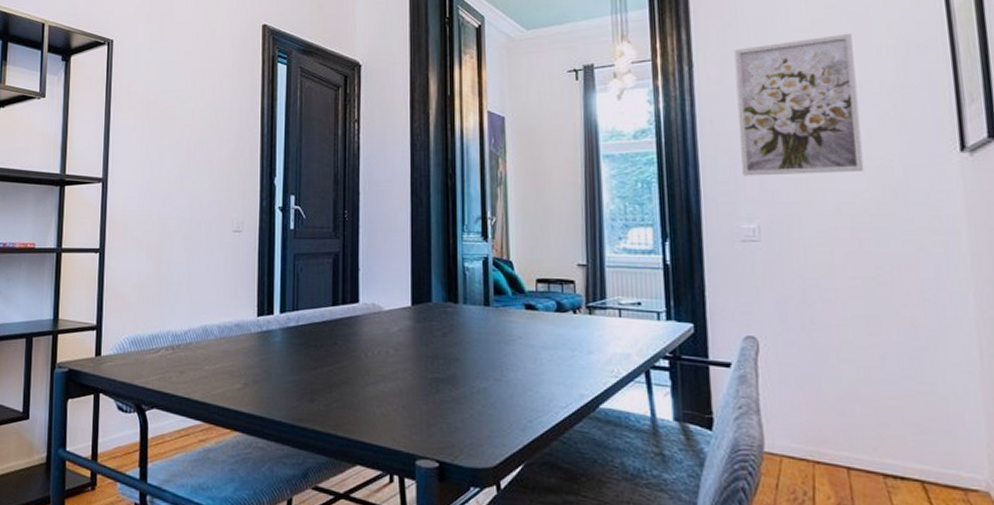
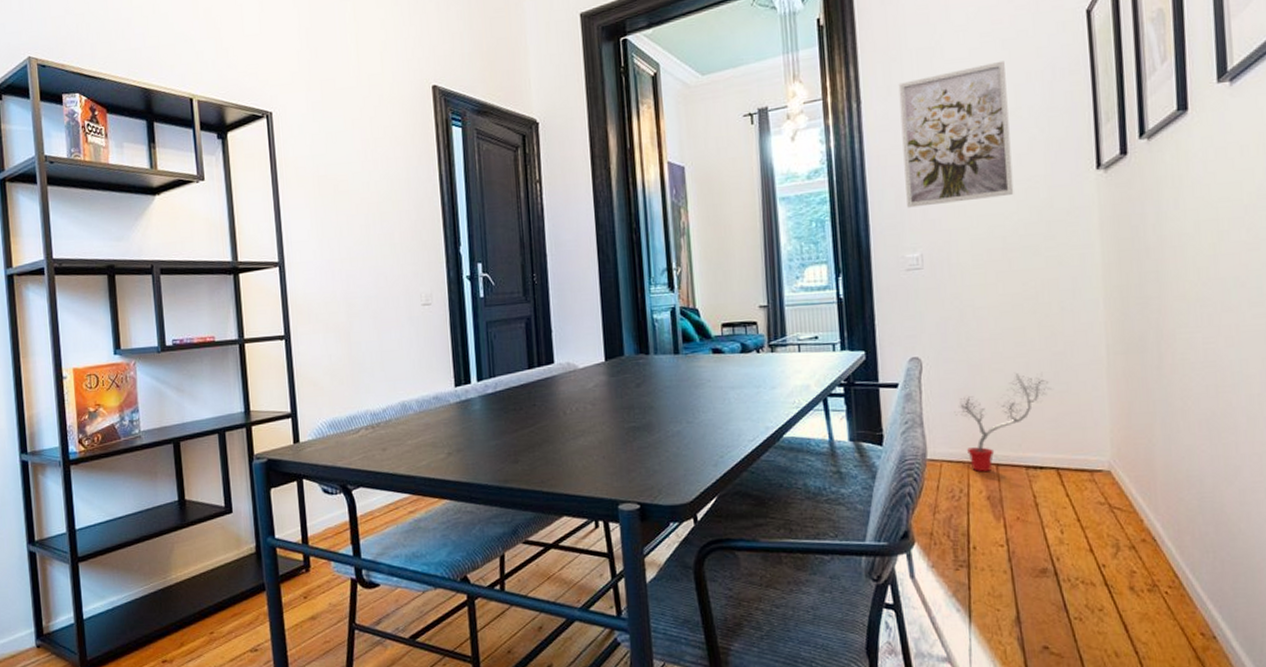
potted tree: none [796,366,913,476] -> present [954,373,1051,473]

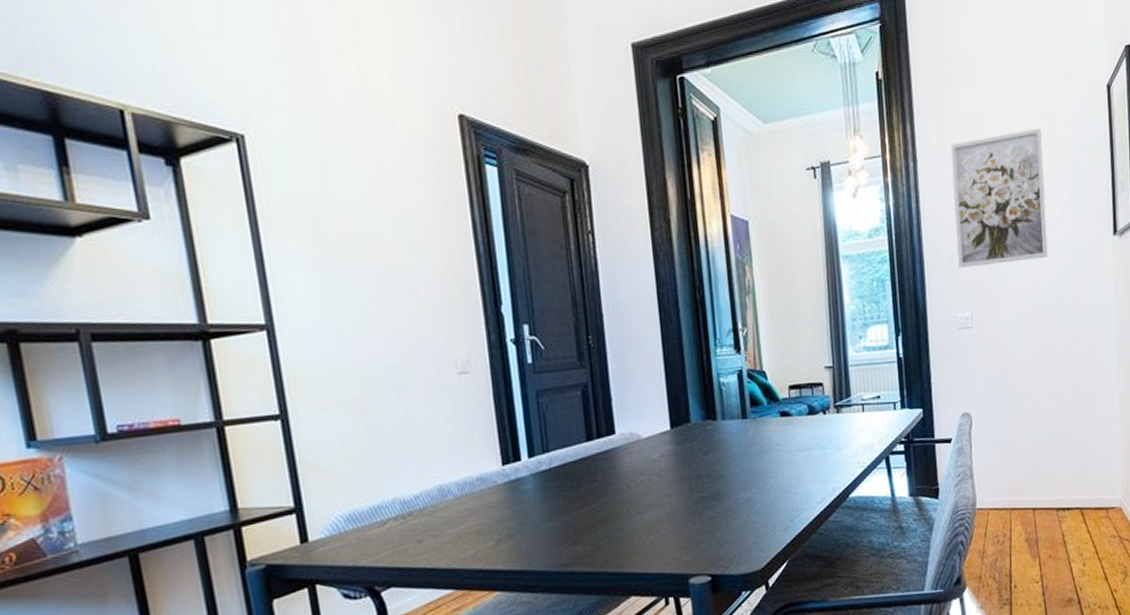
potted tree: present [954,373,1051,473] -> none [999,424,1077,517]

